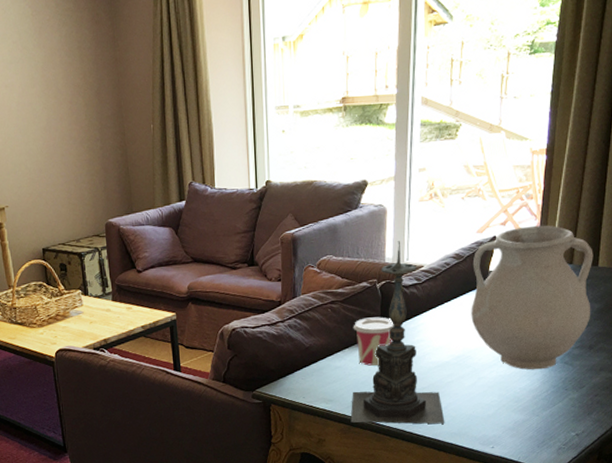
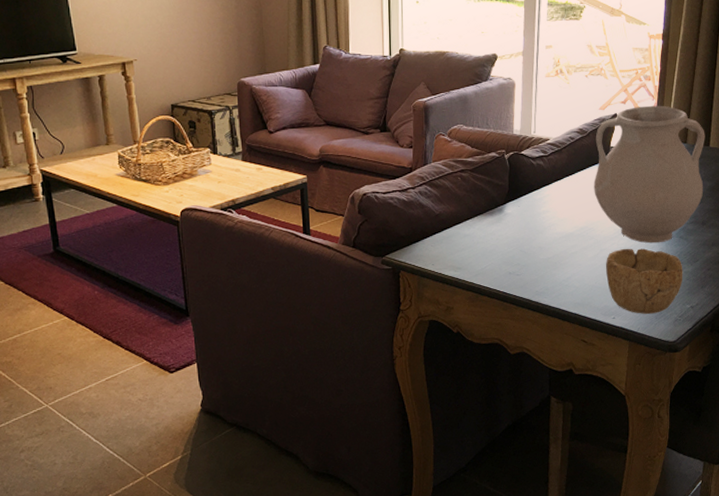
candle holder: present [350,241,445,424] -> none [478,114,569,294]
cup: present [353,317,394,366] -> none [482,187,521,235]
bowl: none [484,375,568,443] -> present [606,248,683,314]

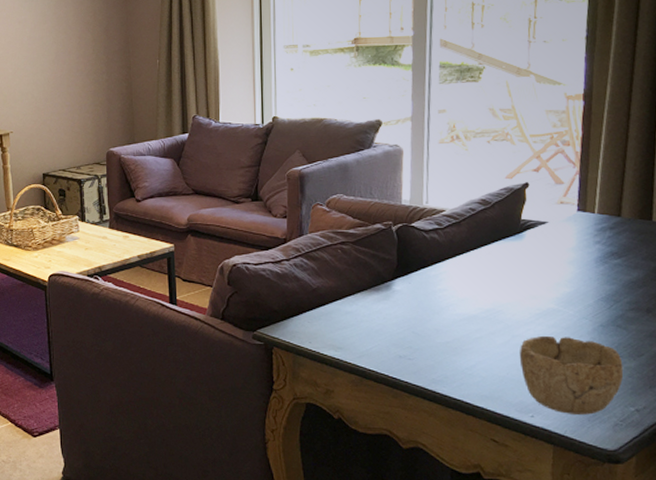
vase: present [594,105,705,244] -> none [501,173,647,332]

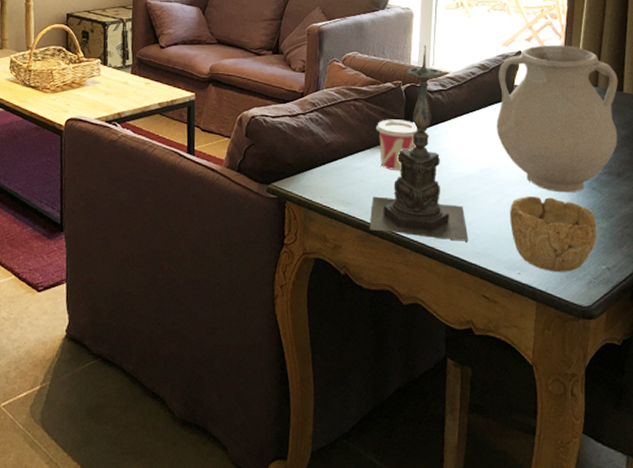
candle holder: none [362,183,474,384] -> present [369,45,469,241]
cup: none [365,261,413,313] -> present [376,119,418,170]
vase: none [501,173,647,332] -> present [496,45,618,193]

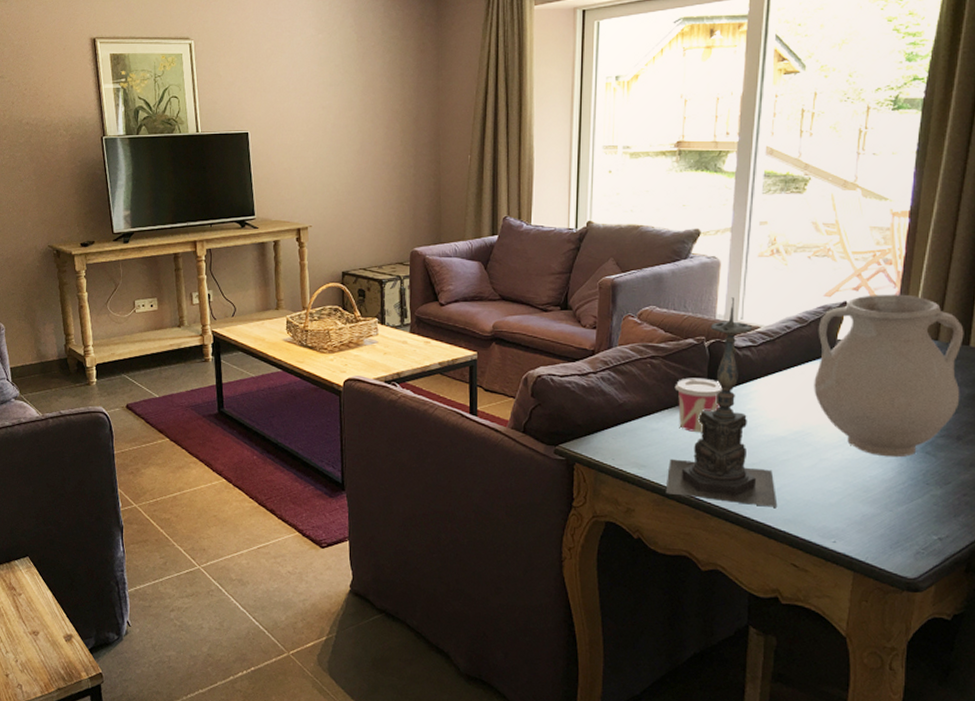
bowl: present [510,196,597,272] -> none [826,461,929,542]

